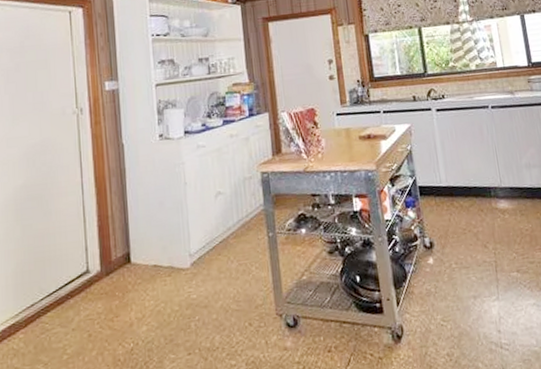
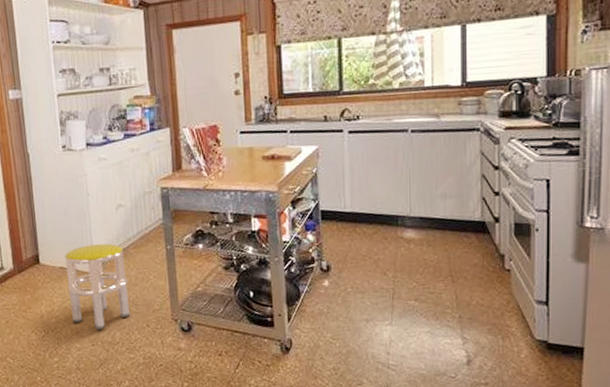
stool: none [159,235,230,335] -> present [65,243,129,330]

